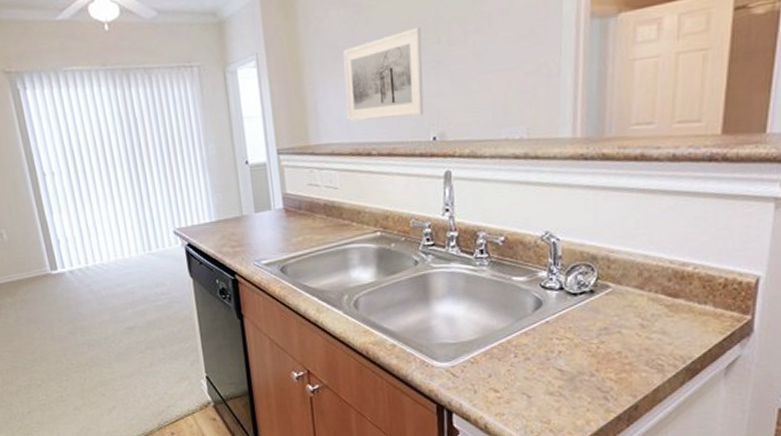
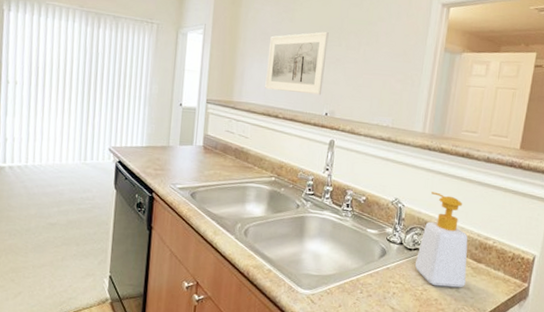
soap bottle: none [583,214,658,336] -> present [414,192,468,288]

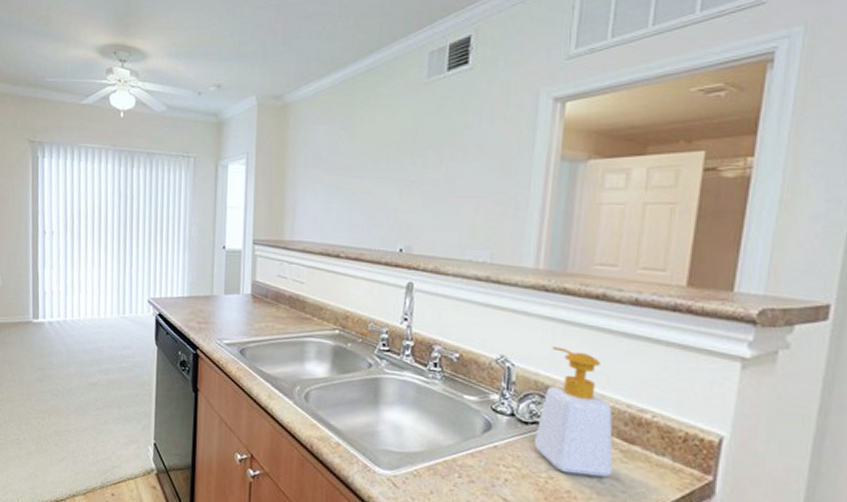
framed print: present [265,32,329,96] -> none [321,149,399,228]

